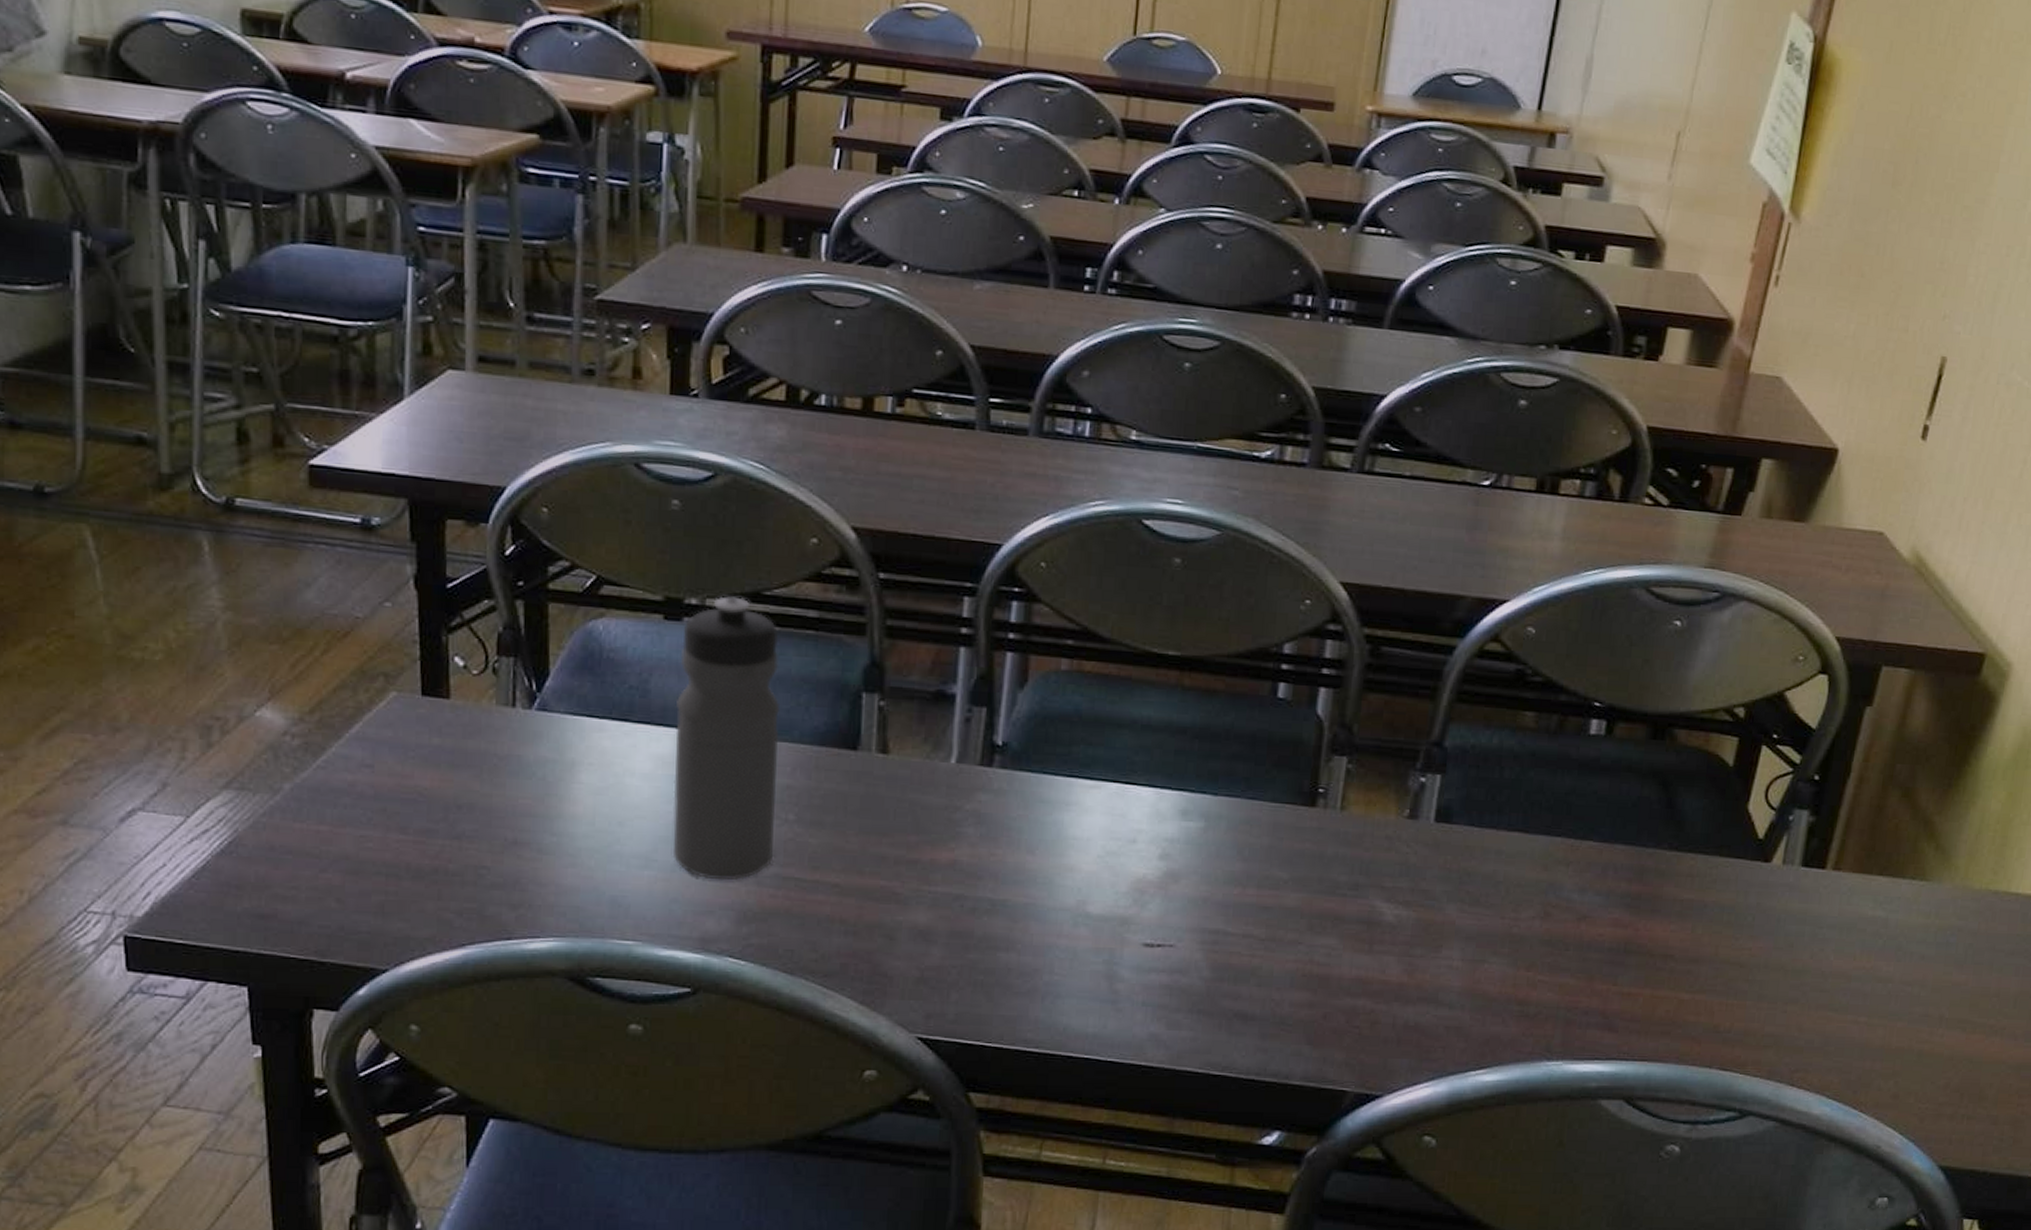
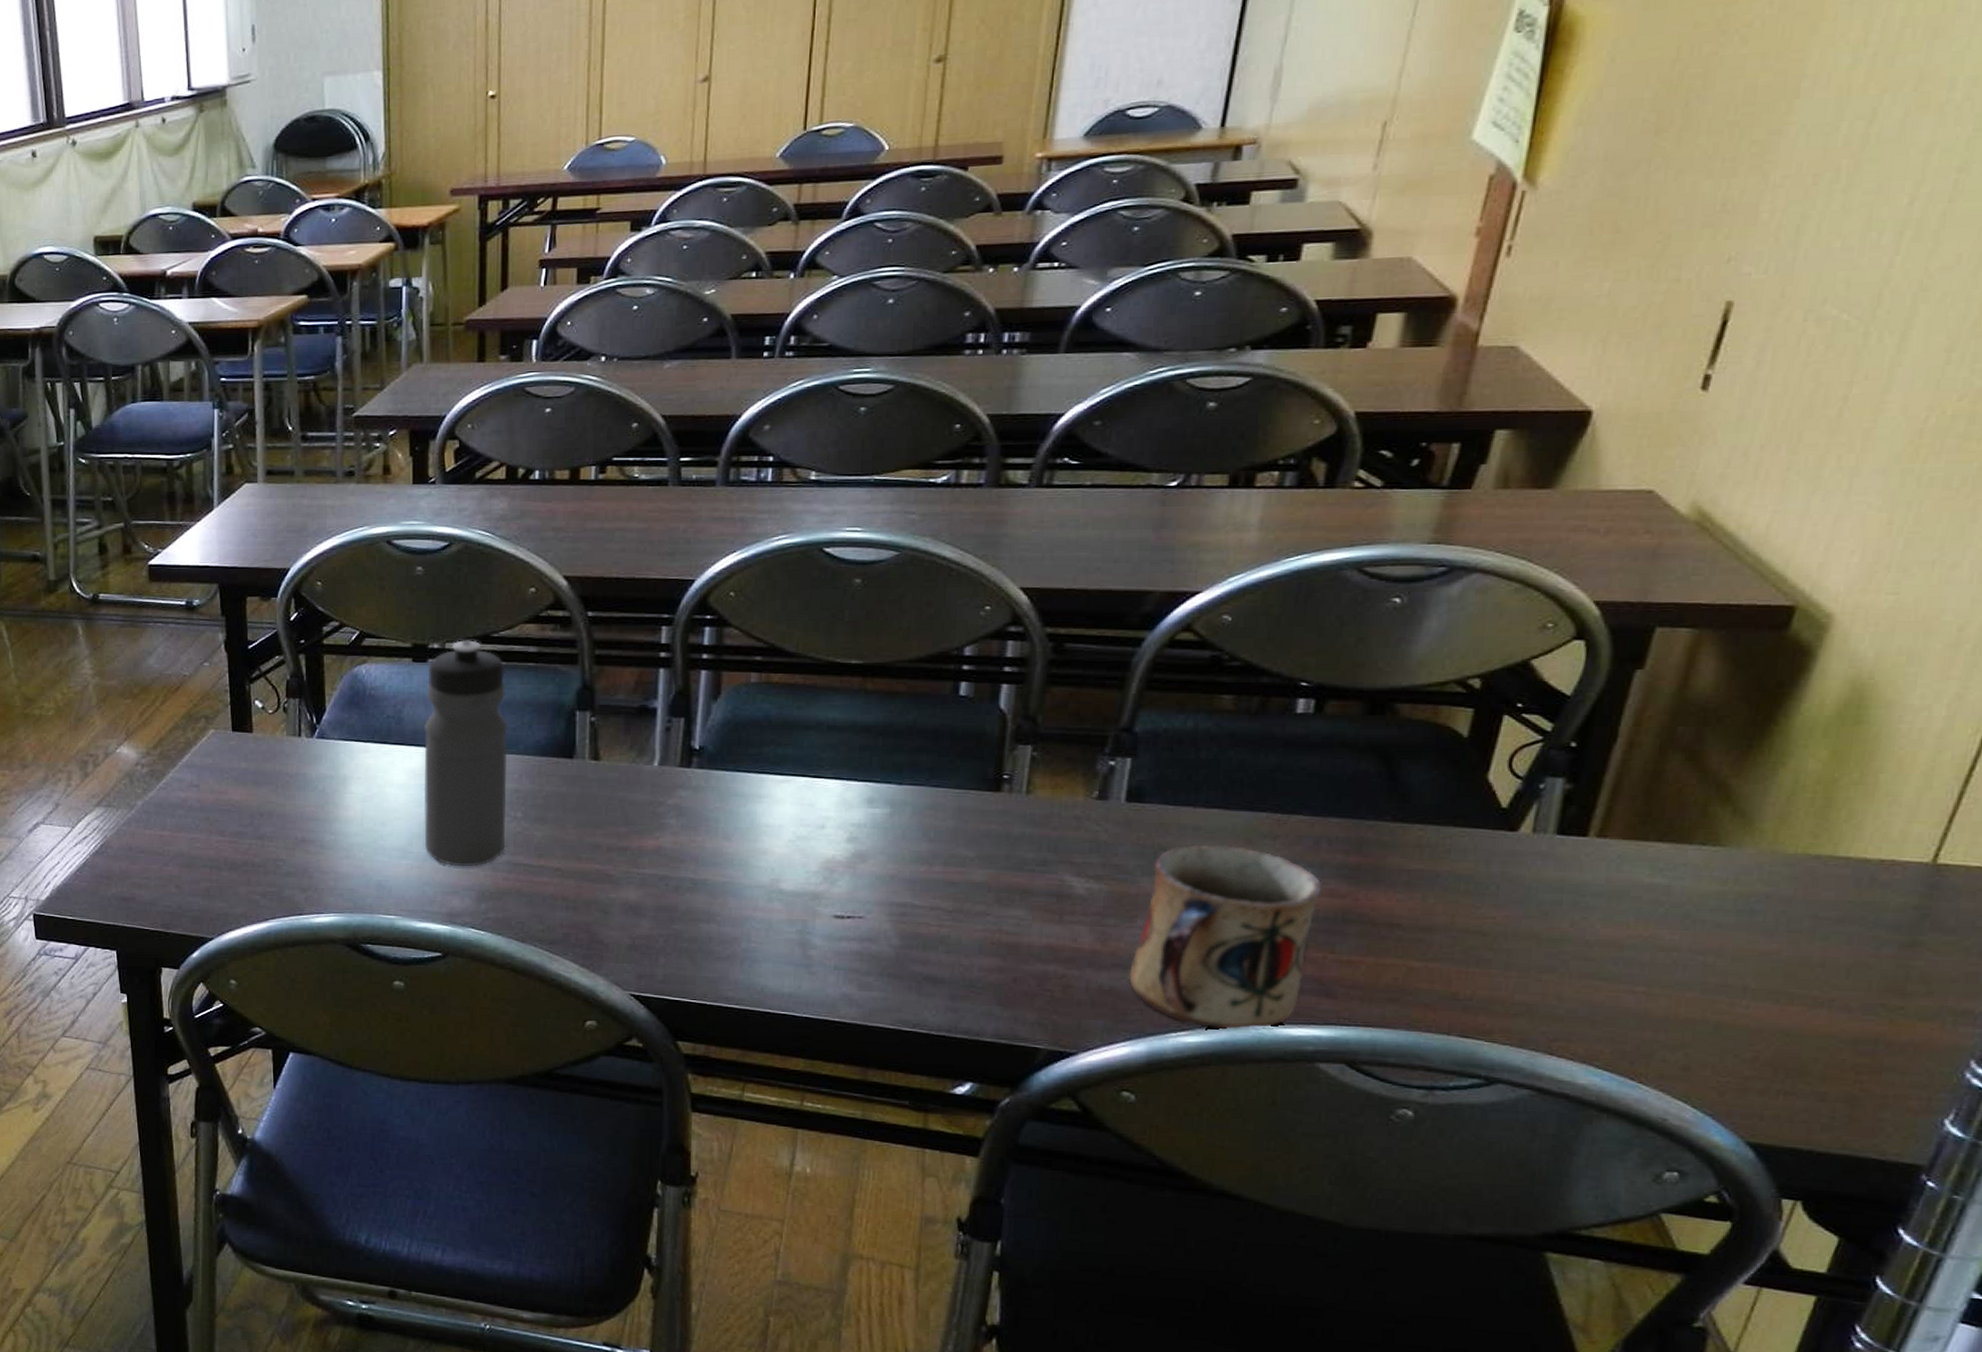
mug: none [1433,869,1608,1067] -> present [1129,844,1322,1030]

